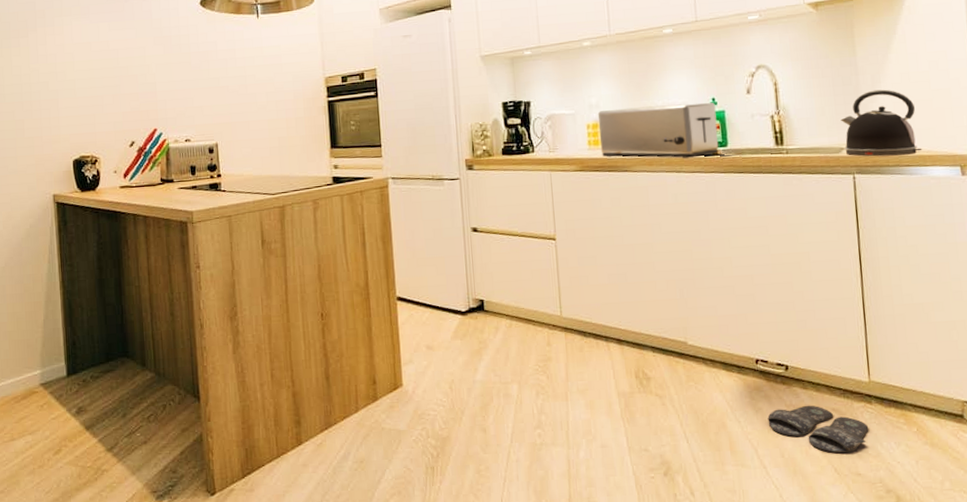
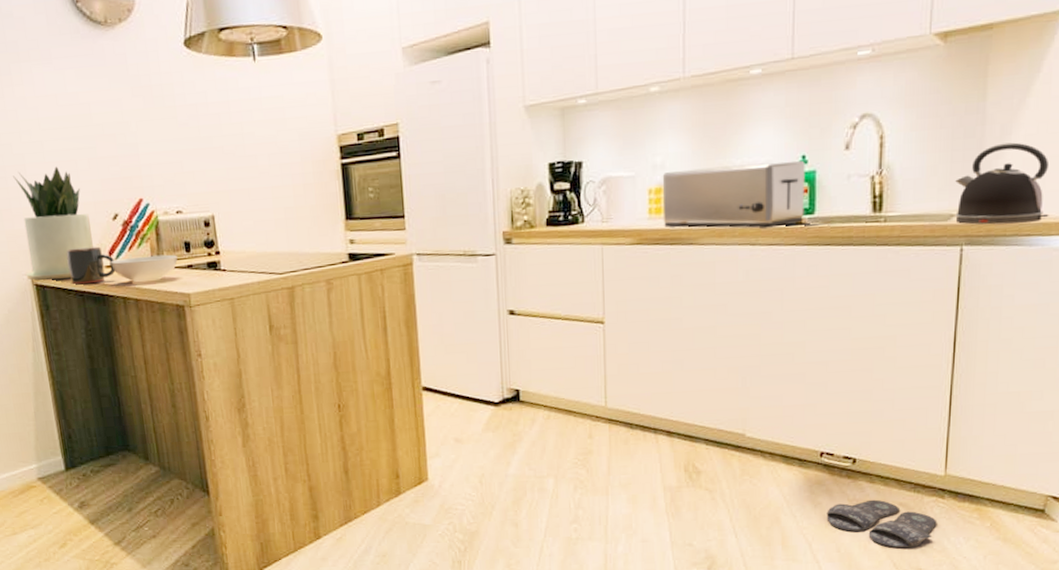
planter: none [47,101,112,200] -> present [13,166,94,281]
mug: none [86,169,129,203] -> present [66,246,116,285]
bowl: none [125,177,185,202] -> present [111,254,178,283]

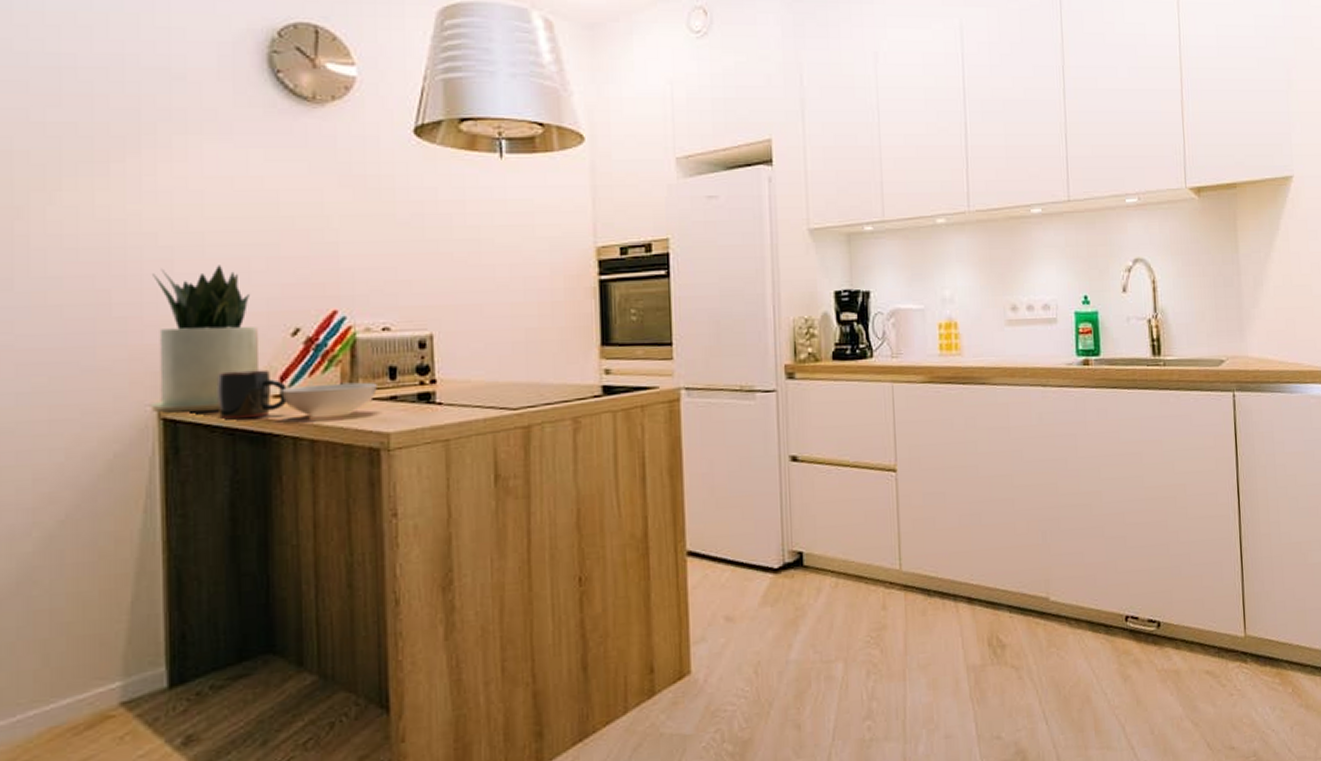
toaster: present [662,160,805,230] -> none [951,300,1091,370]
slippers: present [826,499,937,549] -> none [1137,668,1244,725]
kettle: present [955,142,1050,225] -> none [1221,293,1303,372]

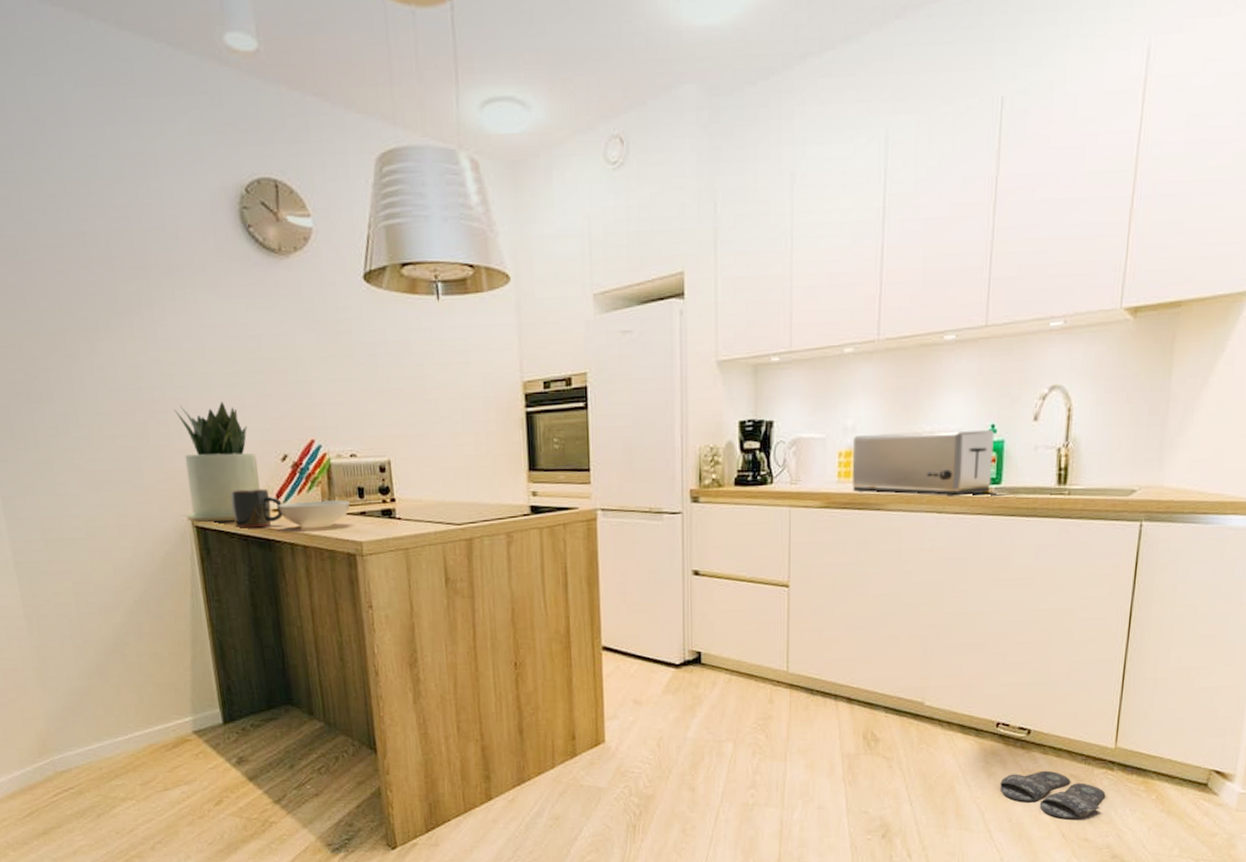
toaster: none [951,300,1091,370] -> present [851,429,994,498]
slippers: none [1137,668,1244,725] -> present [1000,770,1106,819]

